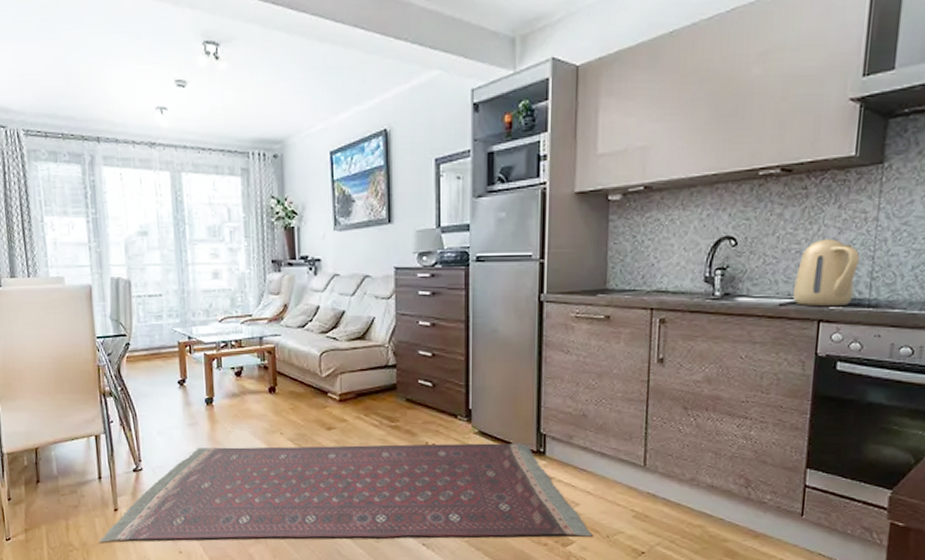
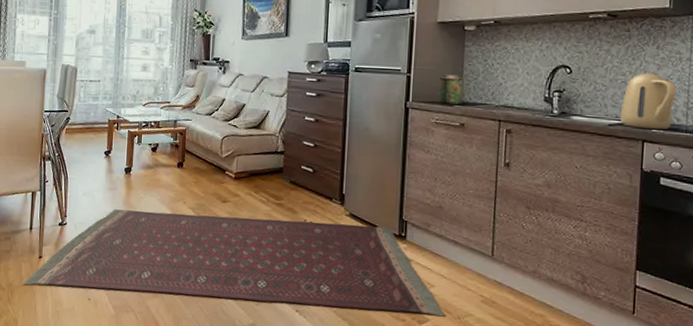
canister: none [578,257,608,295] -> present [438,74,463,105]

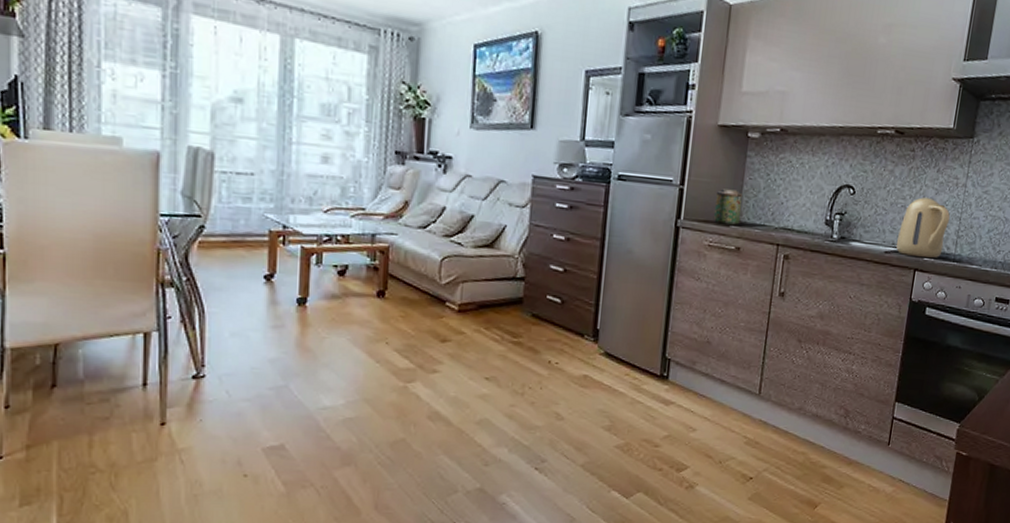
area rug: present [22,209,446,317] -> none [134,353,707,463]

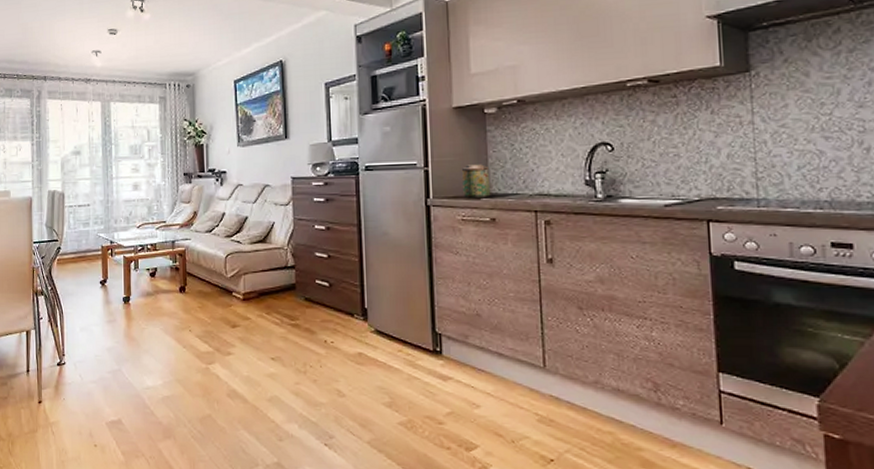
kettle: present [896,197,950,259] -> none [676,142,741,207]

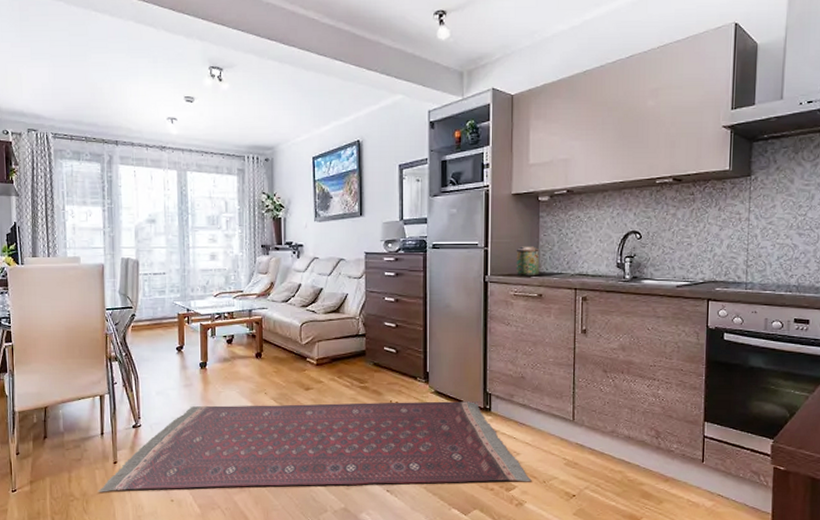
area rug: none [23,342,497,441] -> present [98,401,532,492]

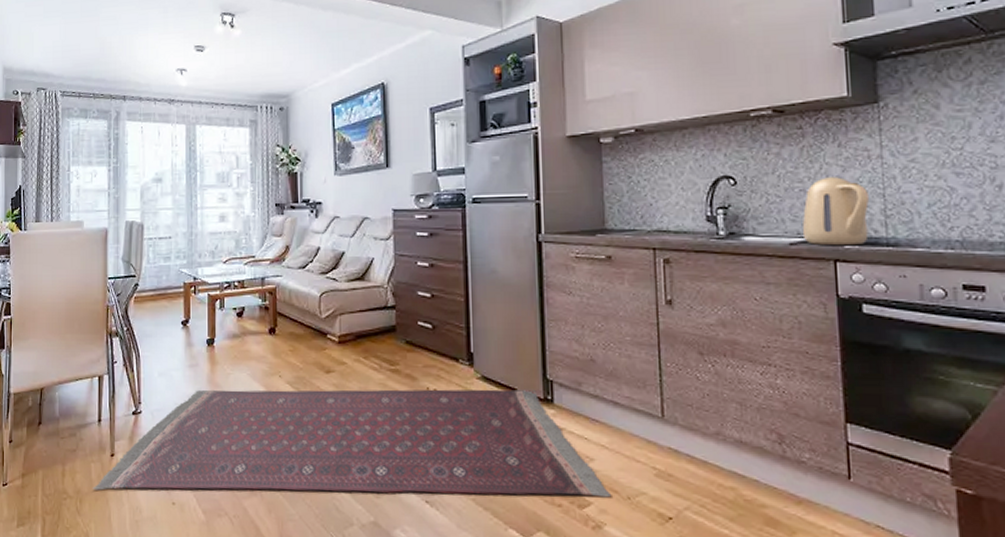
canister: present [515,246,540,277] -> none [575,197,607,235]
kettle: none [686,234,737,289] -> present [802,177,869,246]

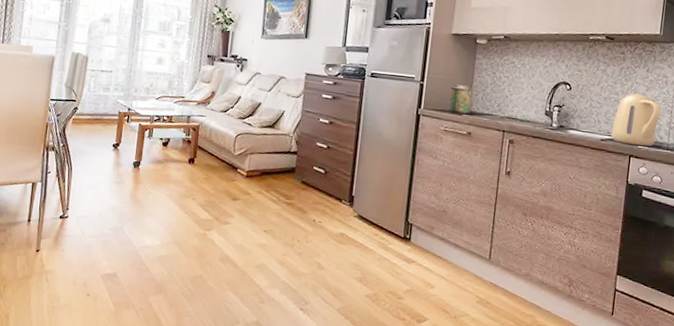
area rug: present [93,389,612,498] -> none [16,203,444,316]
canister: none [575,197,607,235] -> present [448,84,472,115]

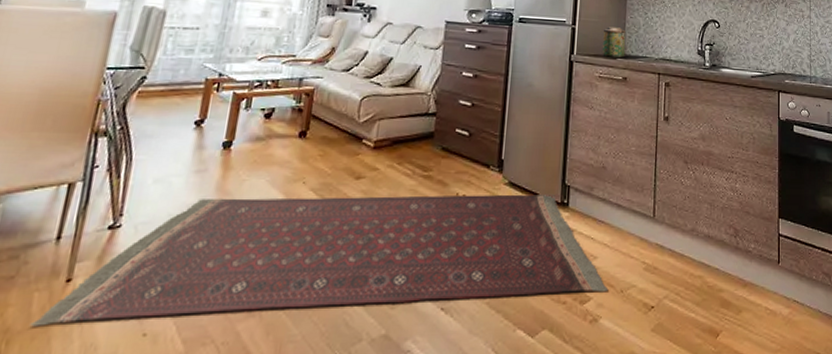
area rug: none [16,203,444,316] -> present [29,194,609,327]
kettle: present [611,93,661,147] -> none [759,28,801,81]

